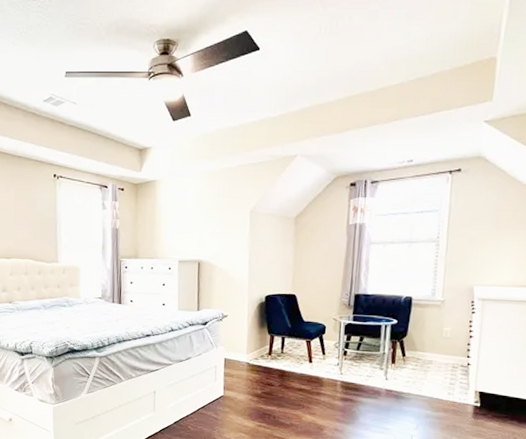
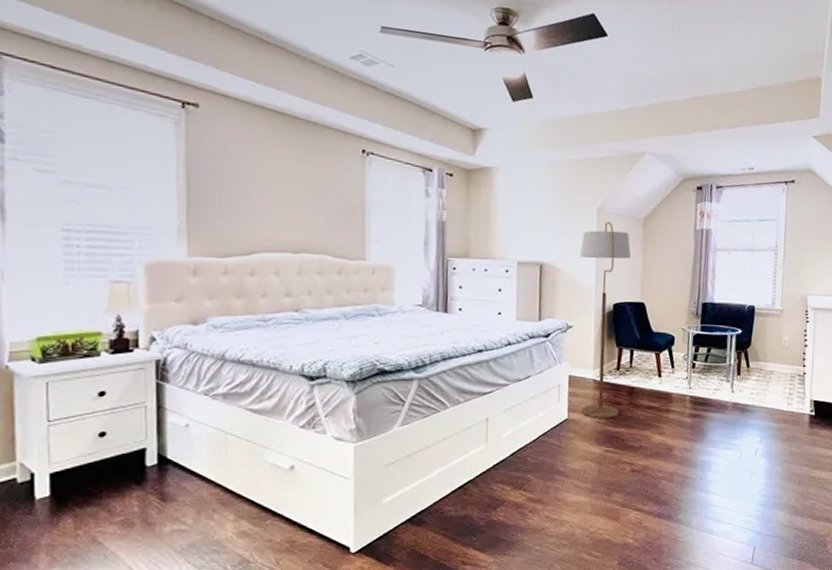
floor lamp: none [234,222,283,398] -> present [580,222,631,419]

